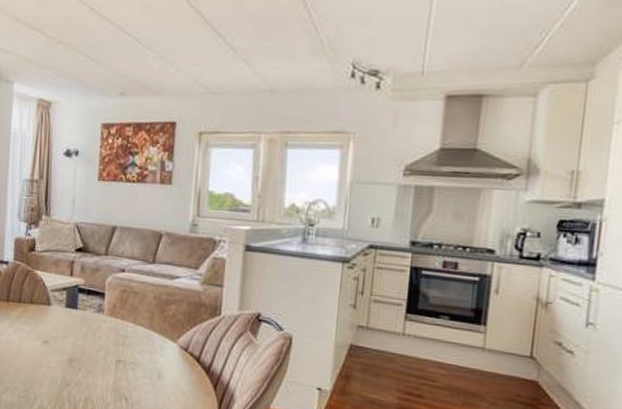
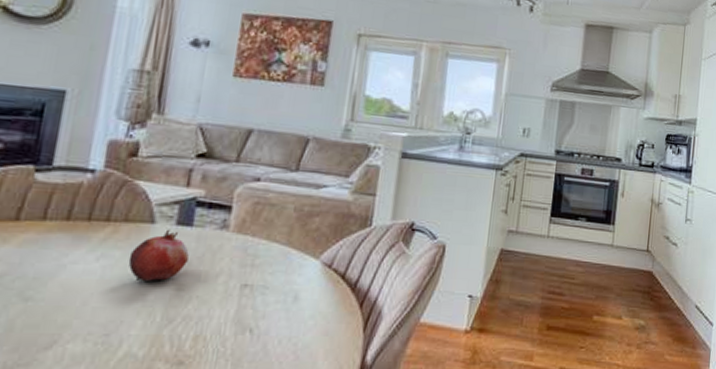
fruit: none [35,310,76,352] -> present [128,229,189,281]

